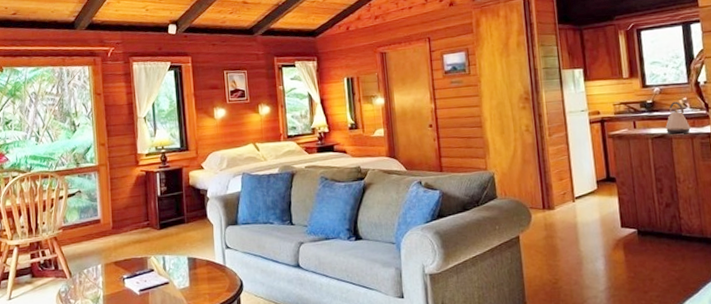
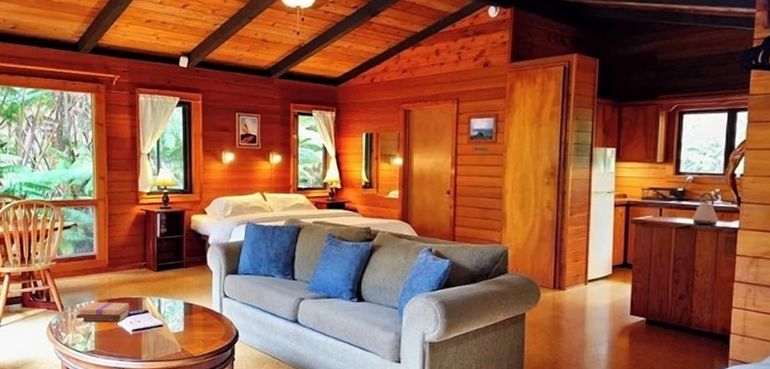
books: none [83,263,135,287] -> present [75,302,129,323]

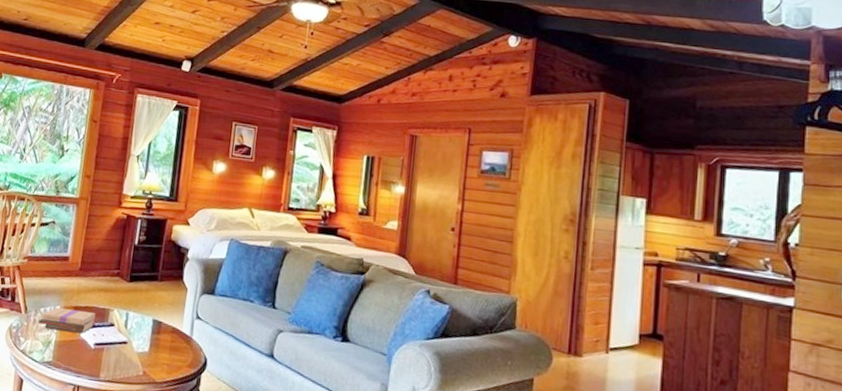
kettle: present [693,192,718,227] -> none [737,260,768,302]

